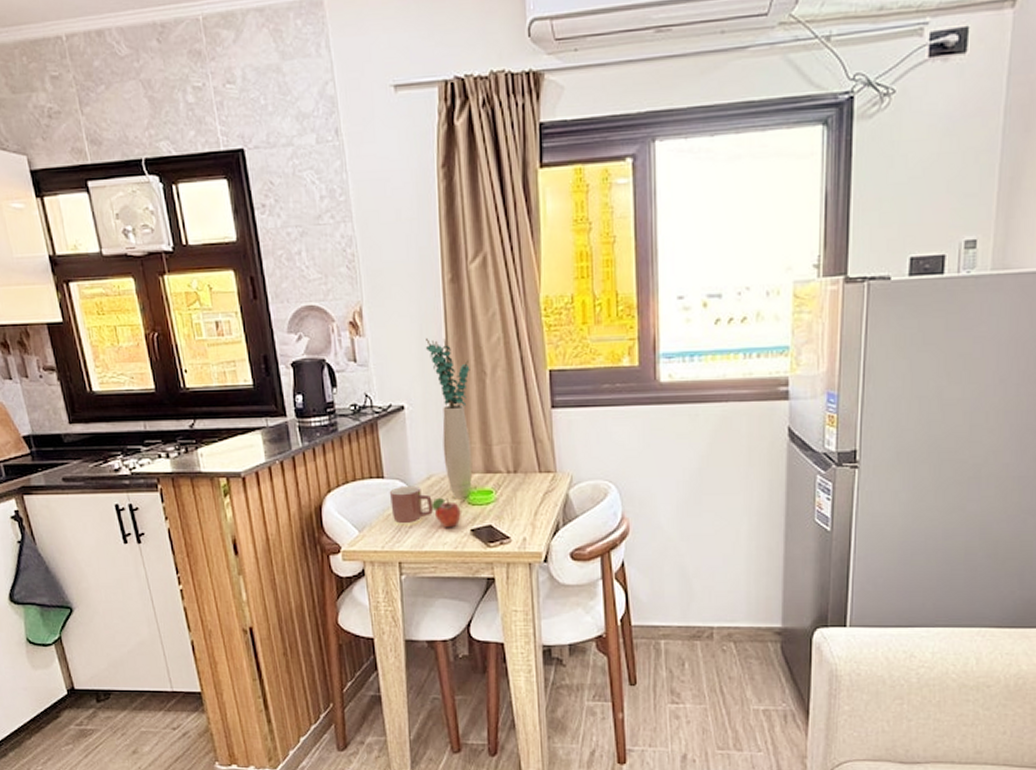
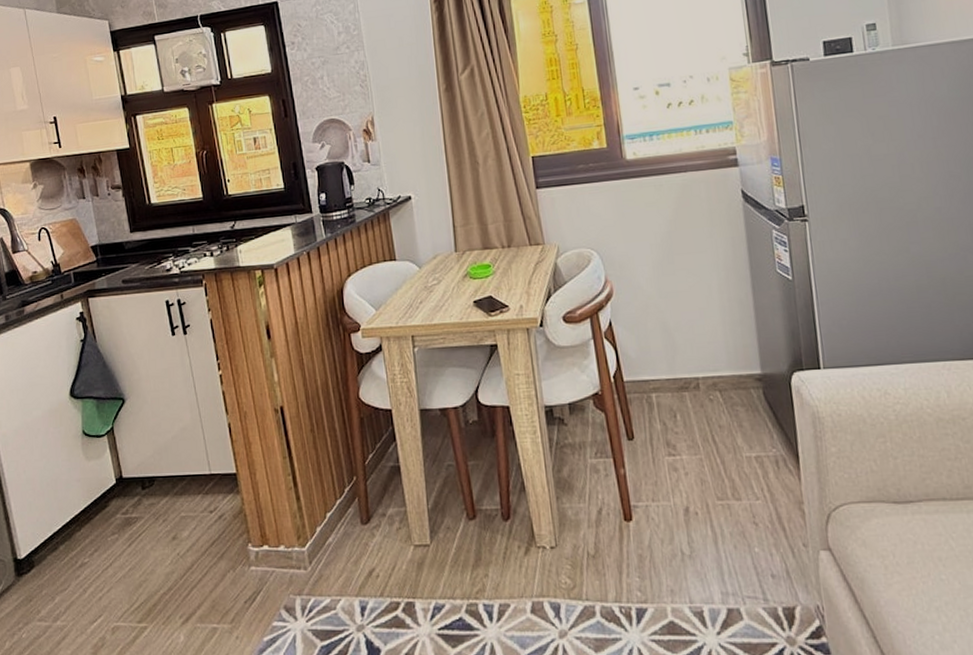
mug: present [389,485,433,526] -> none [401,265,439,302]
vase: present [426,337,473,500] -> none [427,137,473,275]
fruit: present [432,497,461,528] -> none [439,273,465,302]

